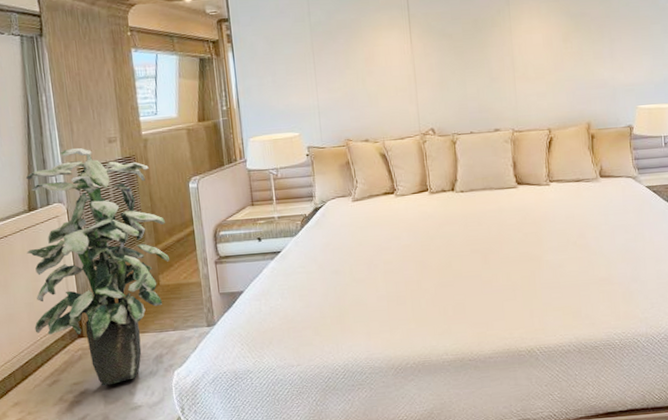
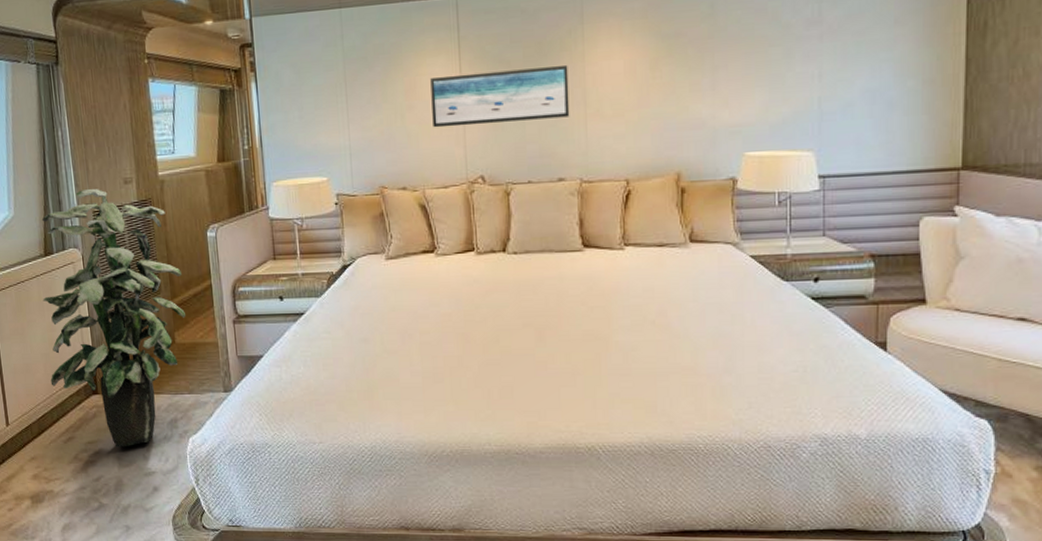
wall art: none [386,37,502,90] -> present [430,64,570,128]

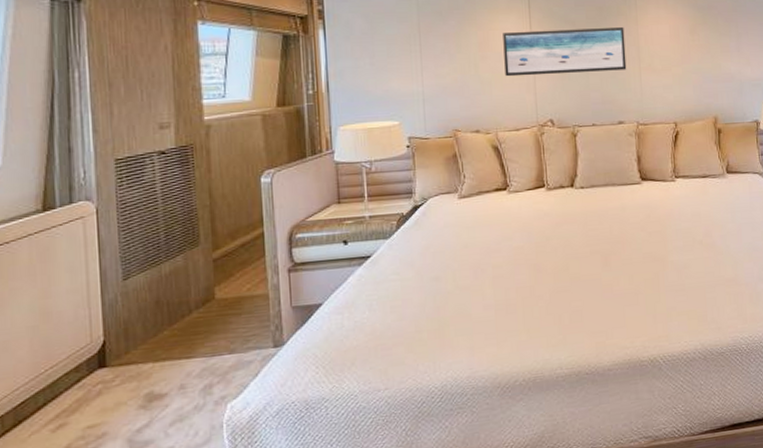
indoor plant: present [41,189,185,447] -> none [34,135,229,428]

